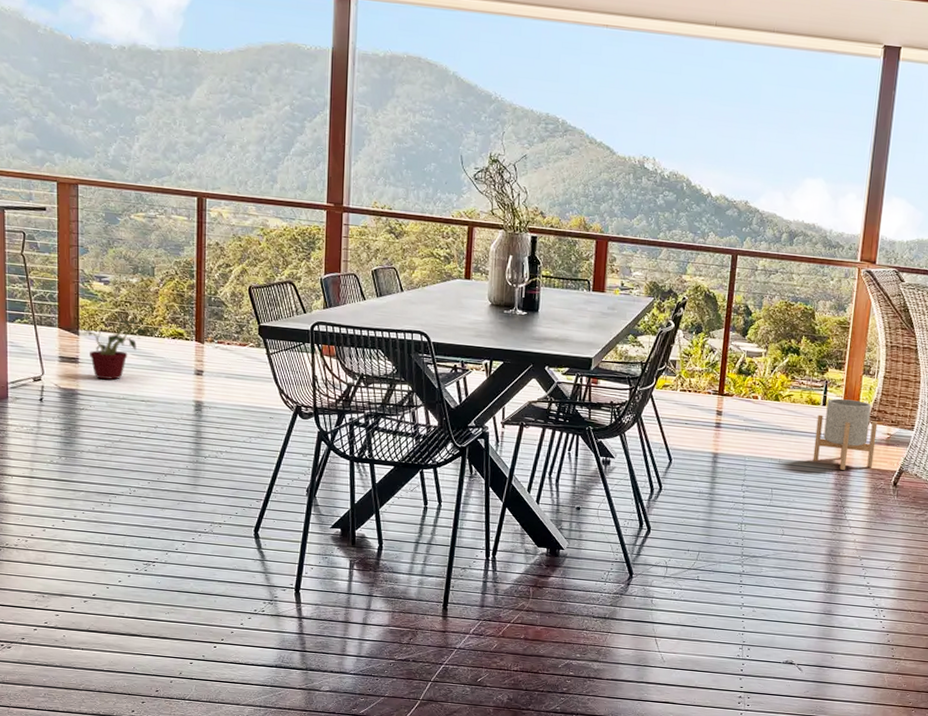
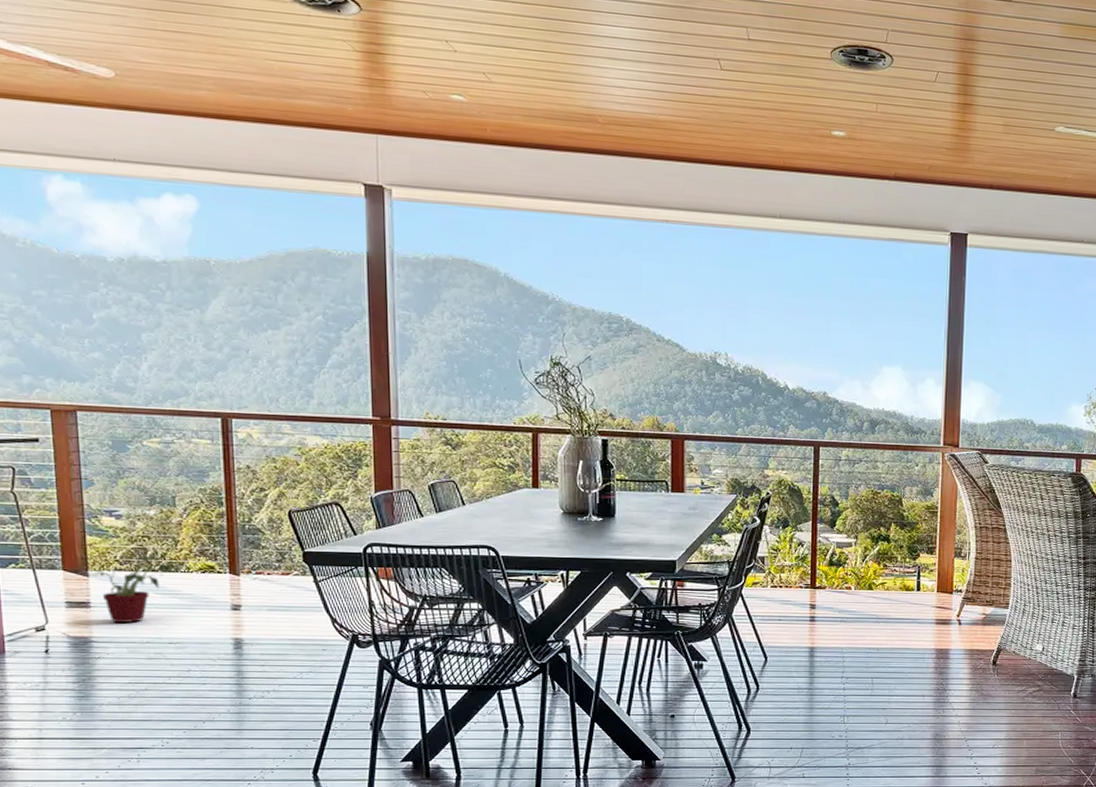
planter: present [812,398,878,470] -> none [911,583,973,653]

